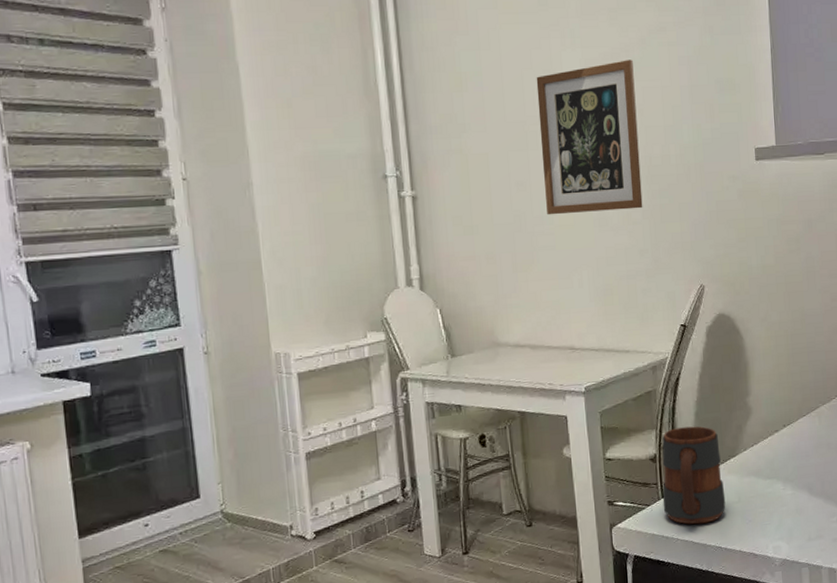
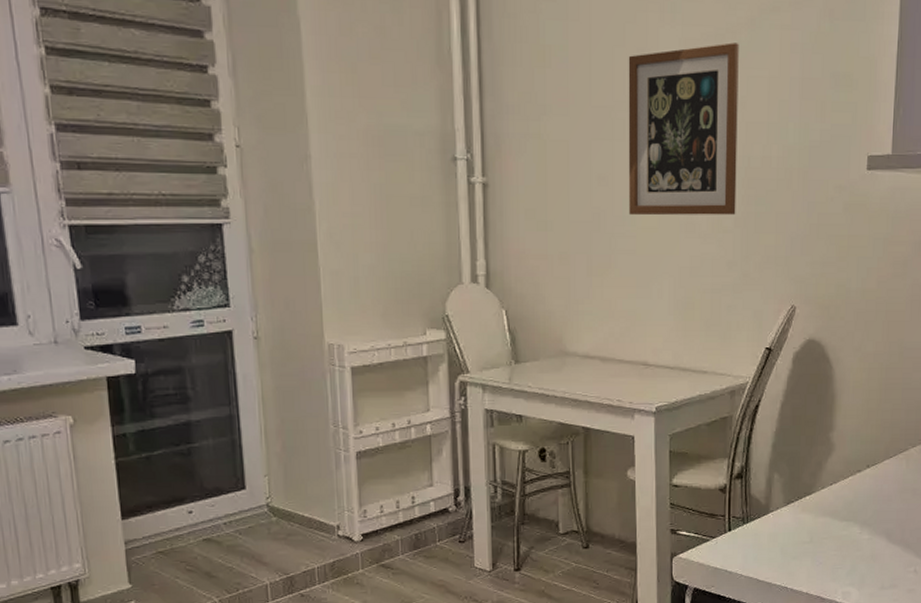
mug: present [662,426,726,525] -> none [729,458,797,562]

